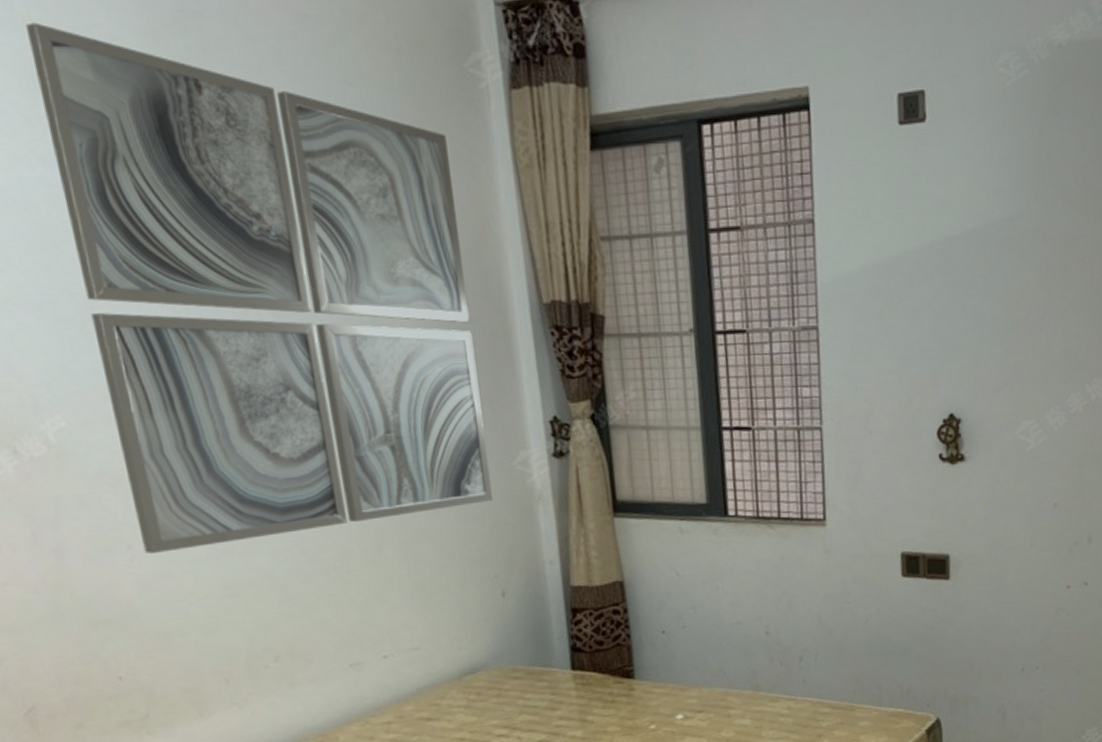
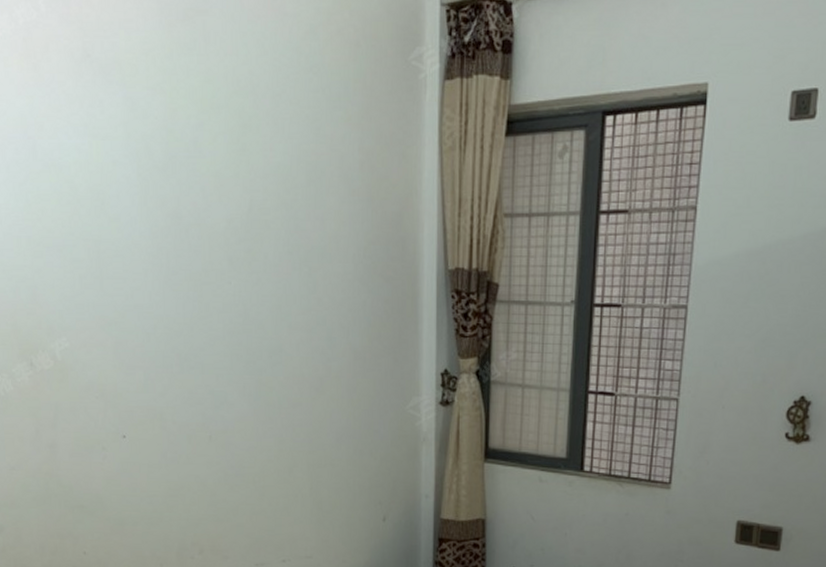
wall art: present [25,22,493,554] -> none [76,18,387,455]

